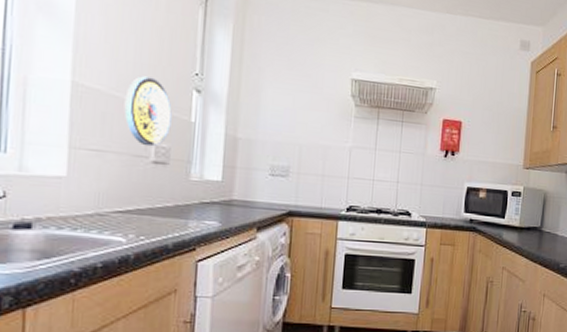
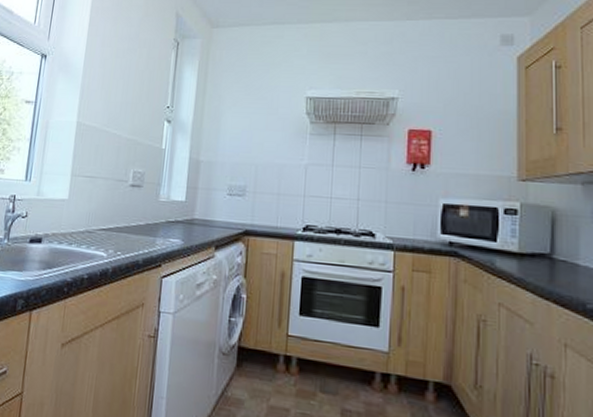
wall clock: present [124,76,172,147] -> none [111,113,148,172]

